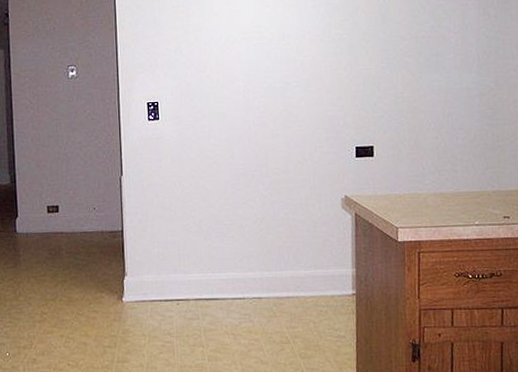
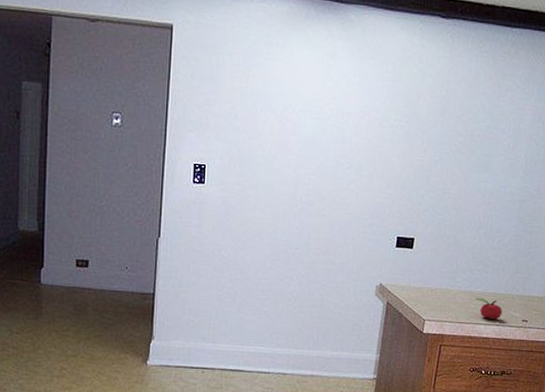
apple: none [449,198,480,220] -> present [476,297,502,320]

